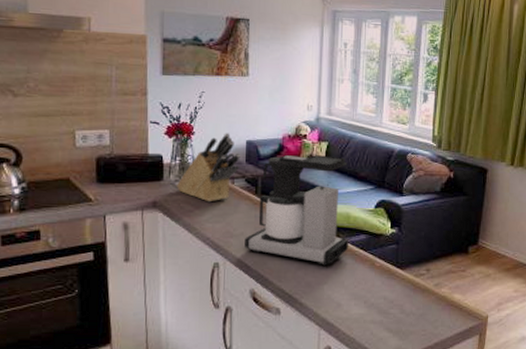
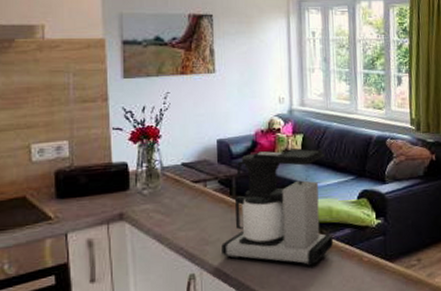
knife block: present [177,133,241,202] -> none [145,133,212,209]

